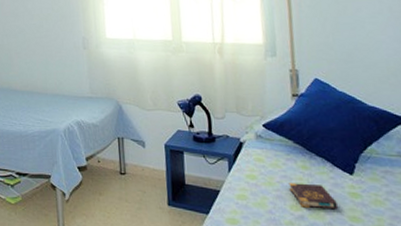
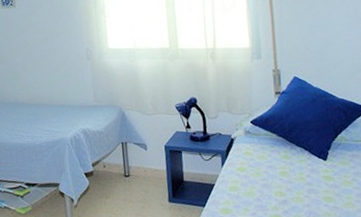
book: present [288,183,338,210] -> none [273,171,314,193]

